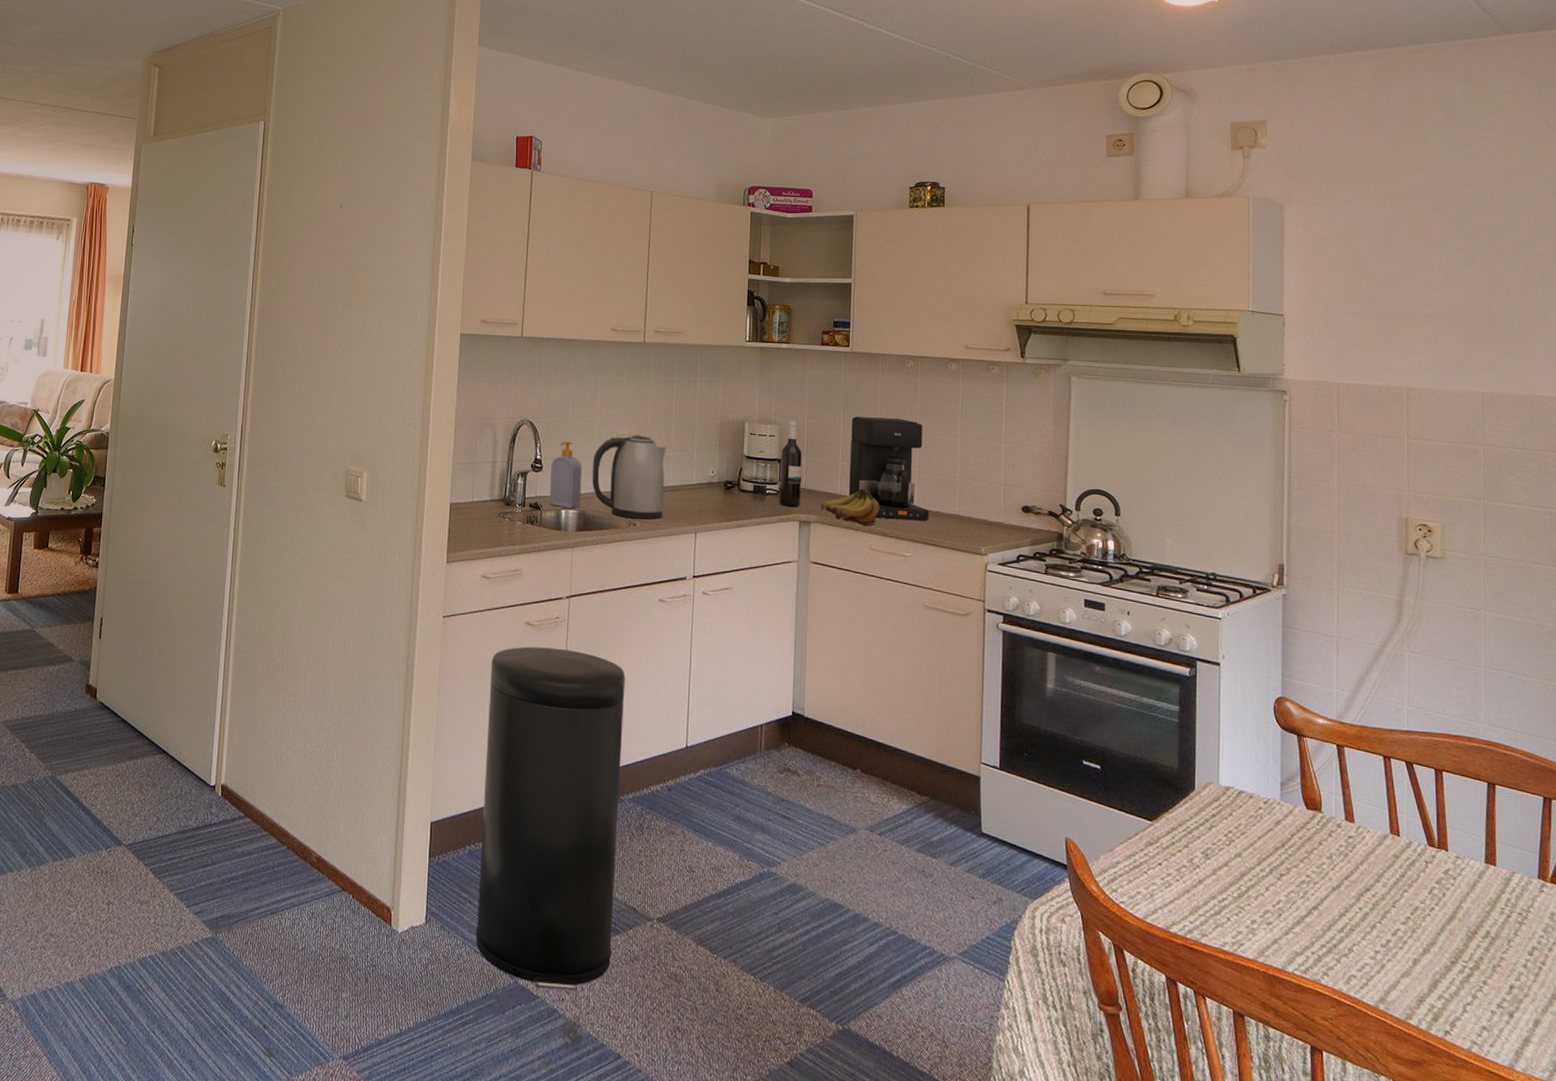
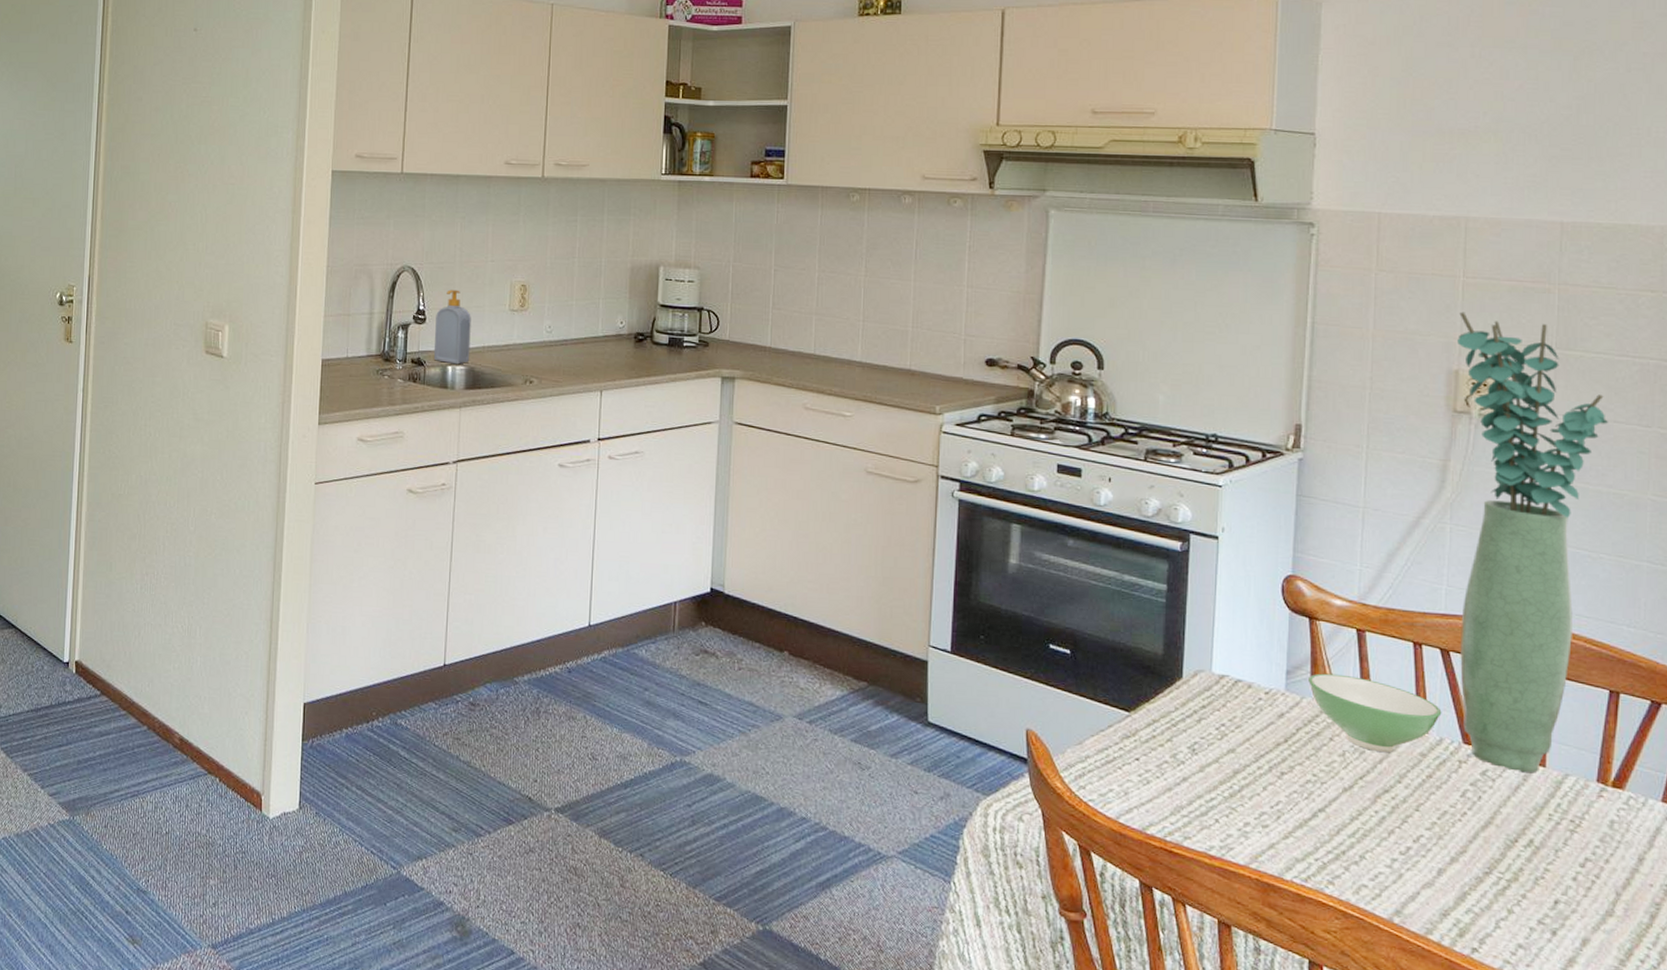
pedal bin: present [476,646,625,991] -> none [354,516,520,883]
kettle: present [592,434,666,520] -> none [482,281,568,377]
wine bottle: present [779,420,803,507] -> none [698,263,727,361]
fruit: present [820,489,880,525] -> none [746,340,816,382]
coffee maker: present [848,416,929,521] -> none [780,258,875,376]
bowl: none [1298,784,1410,855] -> present [1307,673,1442,753]
vase: none [1406,468,1529,871] -> present [1457,312,1608,772]

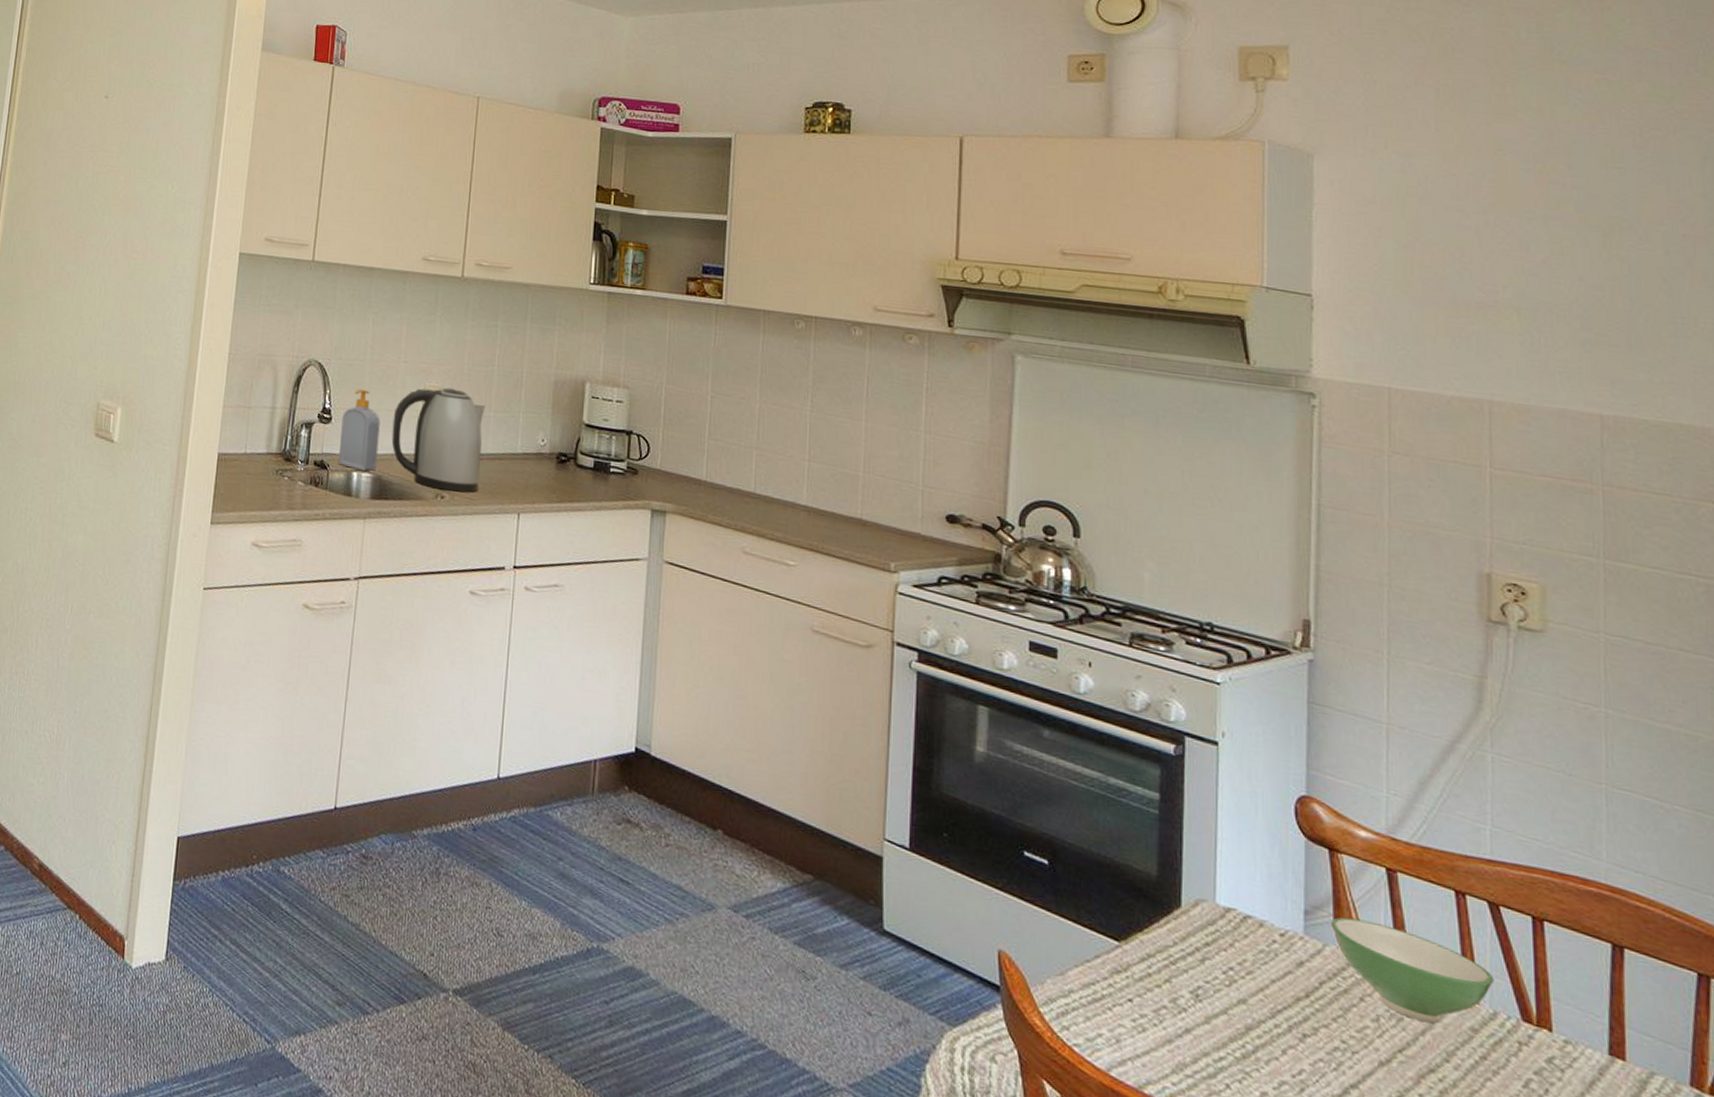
kettle: none [482,281,568,377] -> present [391,387,485,494]
vase: present [1457,312,1608,772] -> none [1488,507,1672,1066]

